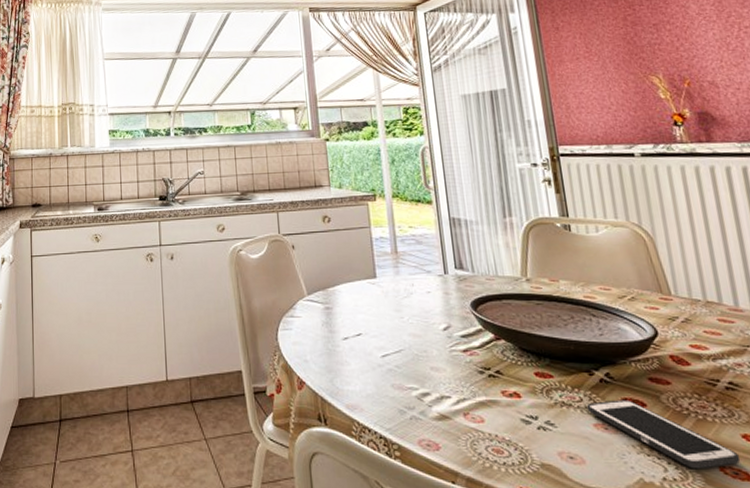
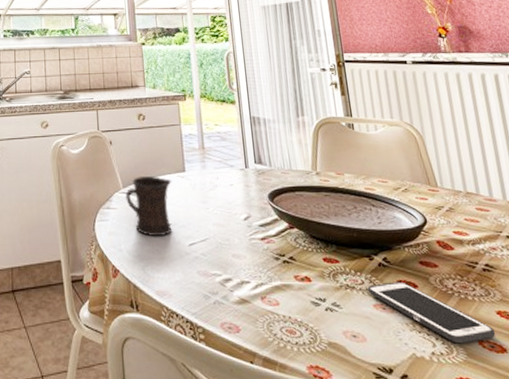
mug: none [309,283,363,347] -> present [124,176,172,237]

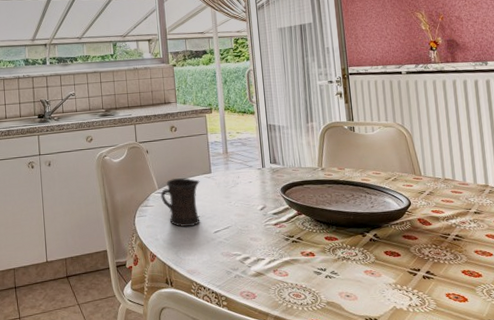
cell phone: present [367,281,496,344] -> none [360,252,460,297]

